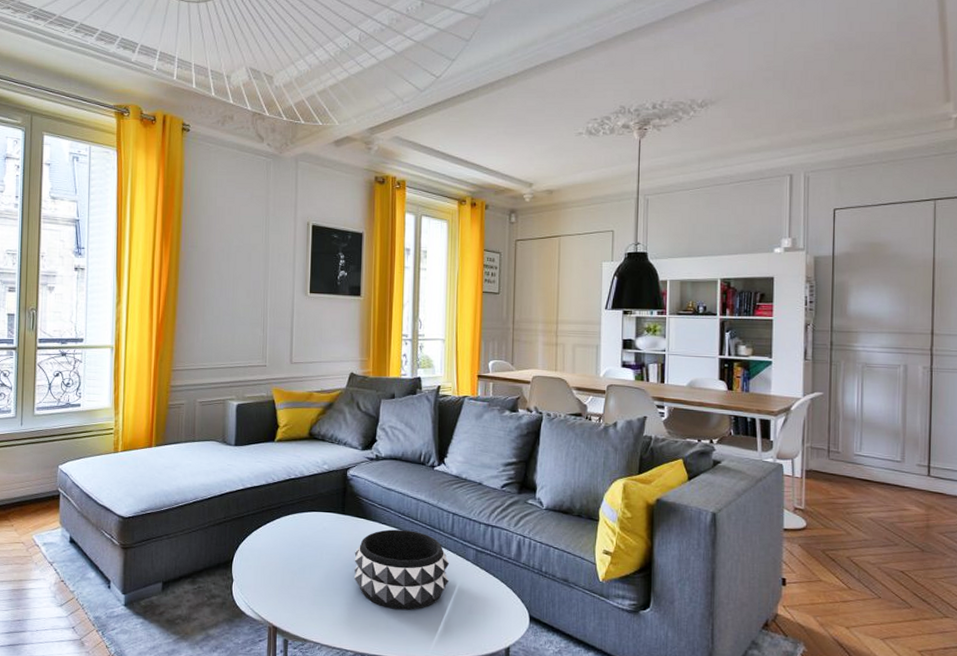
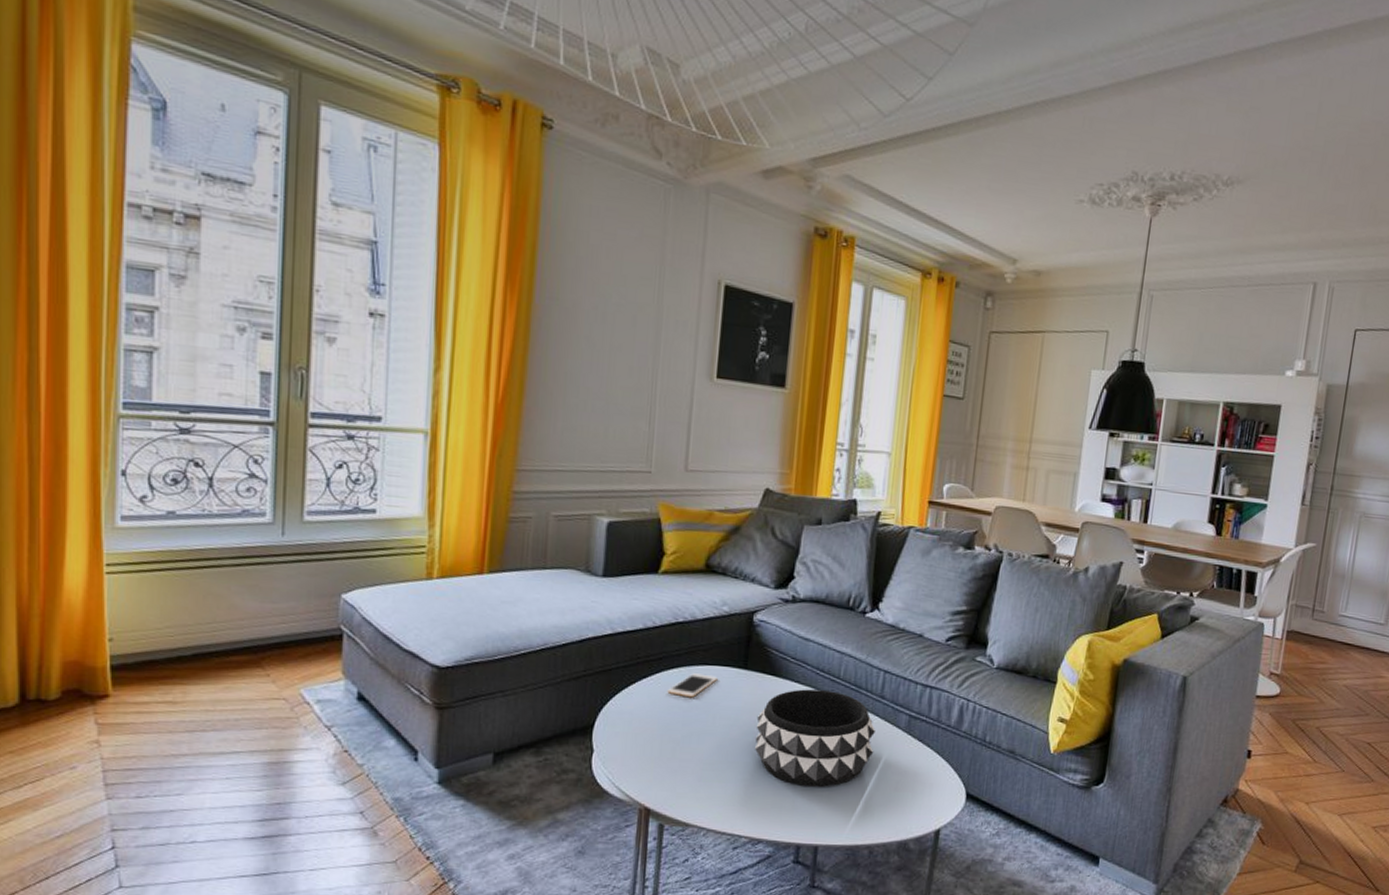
cell phone: none [286,518,323,538] -> present [667,673,718,698]

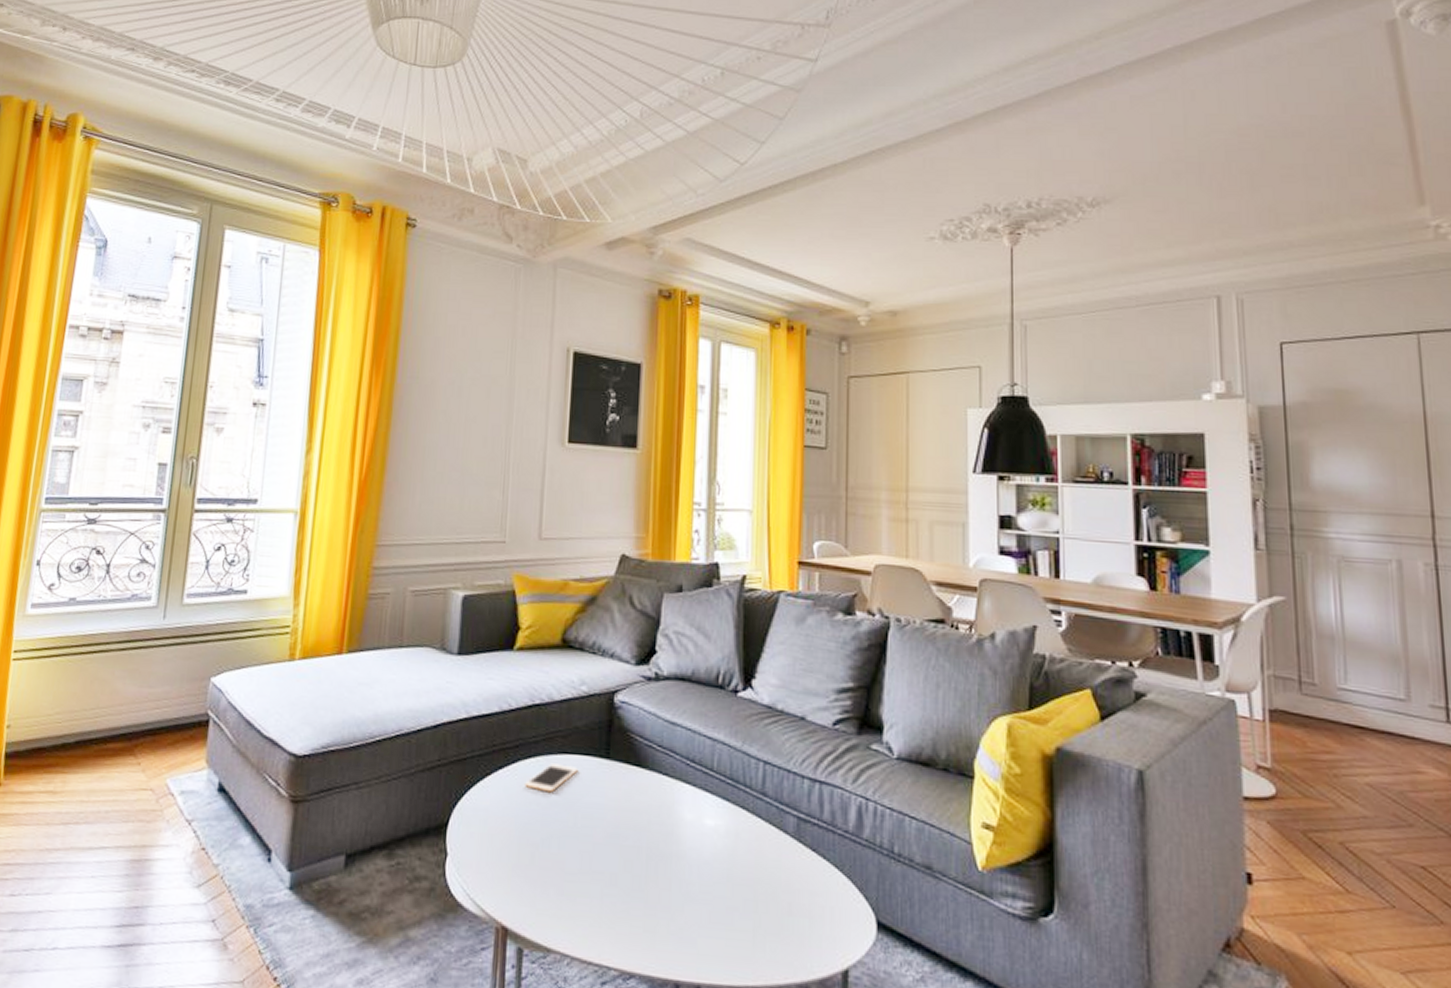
decorative bowl: present [754,689,875,787] -> none [620,783,759,908]

